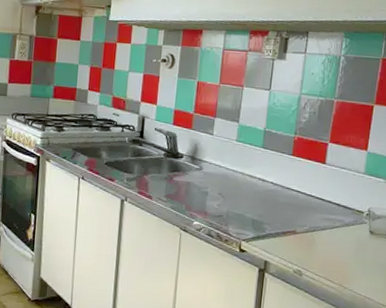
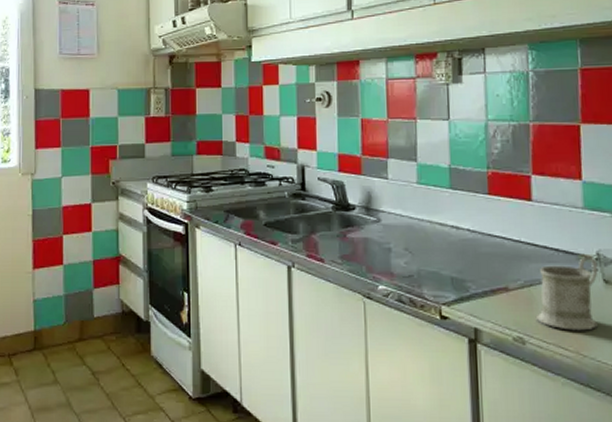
mug: none [314,209,368,269] -> present [537,253,598,331]

